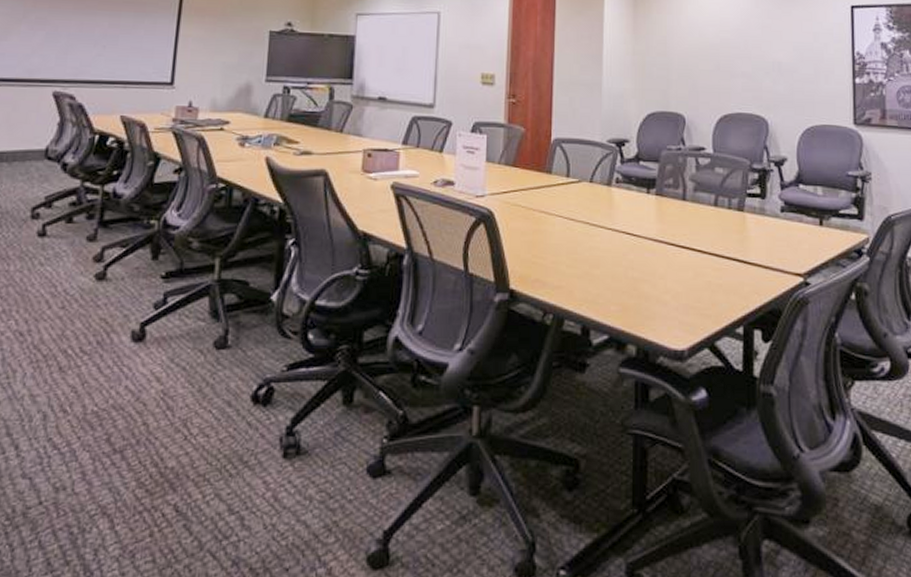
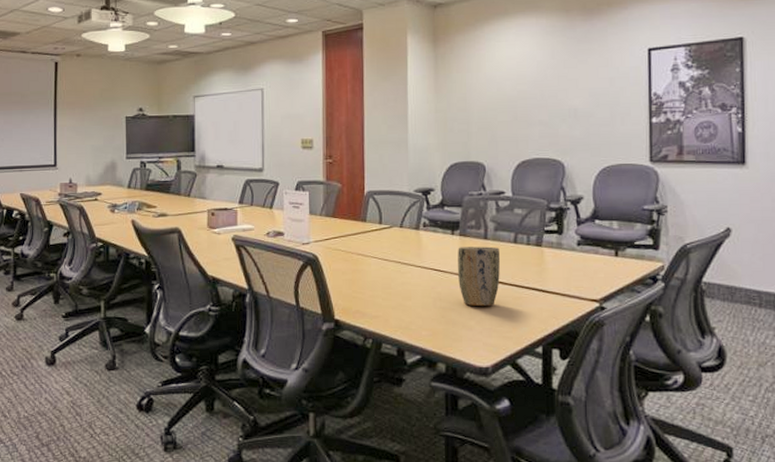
plant pot: none [653,208,700,277] -> present [458,246,501,306]

